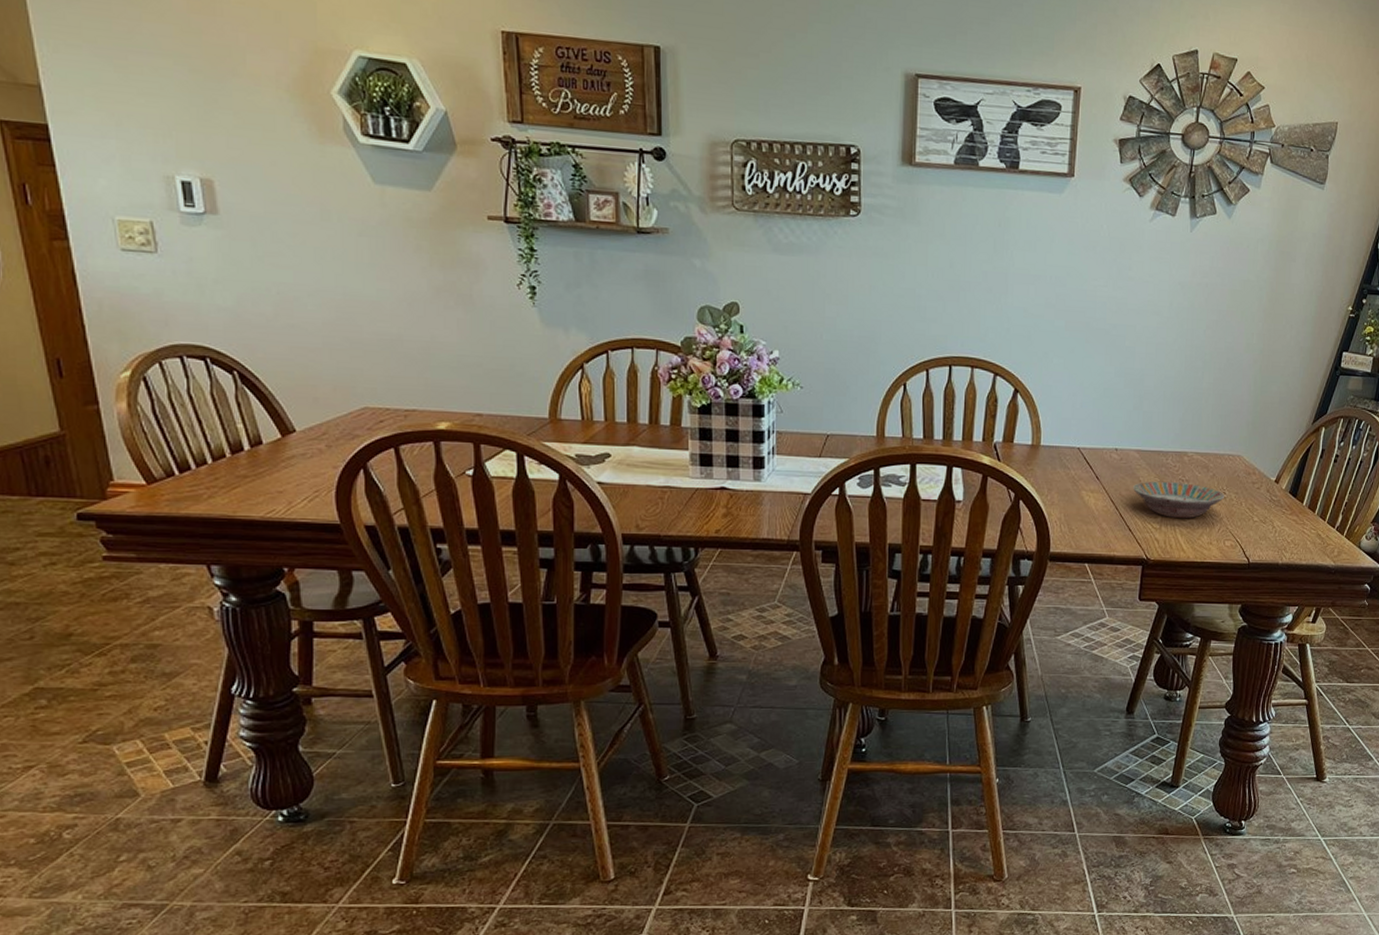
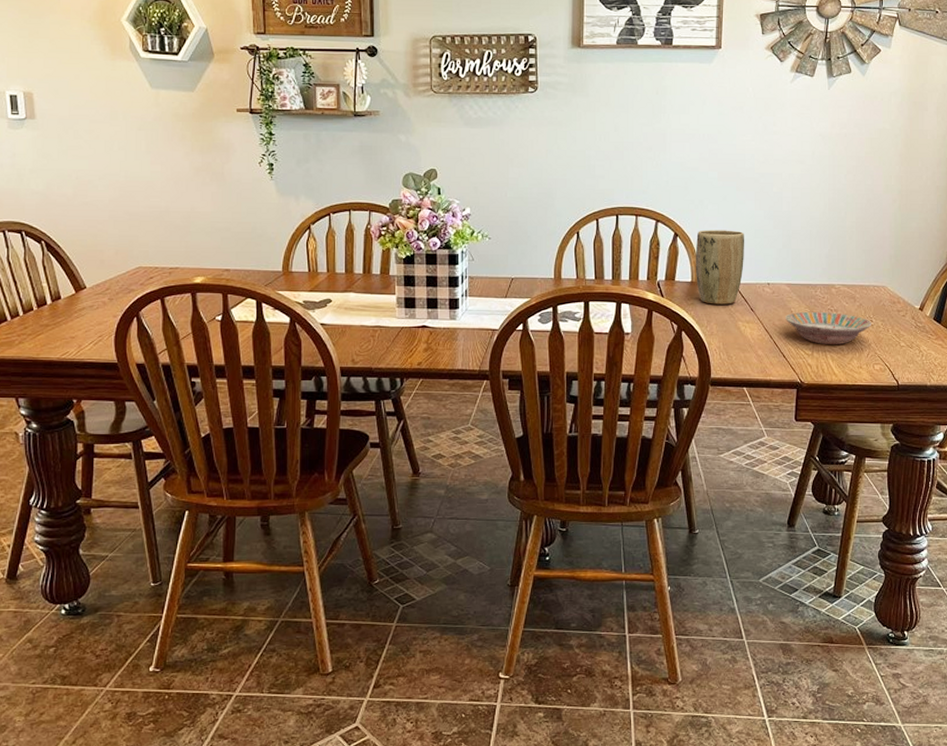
plant pot: none [1036,386,1093,472] -> present [695,230,745,305]

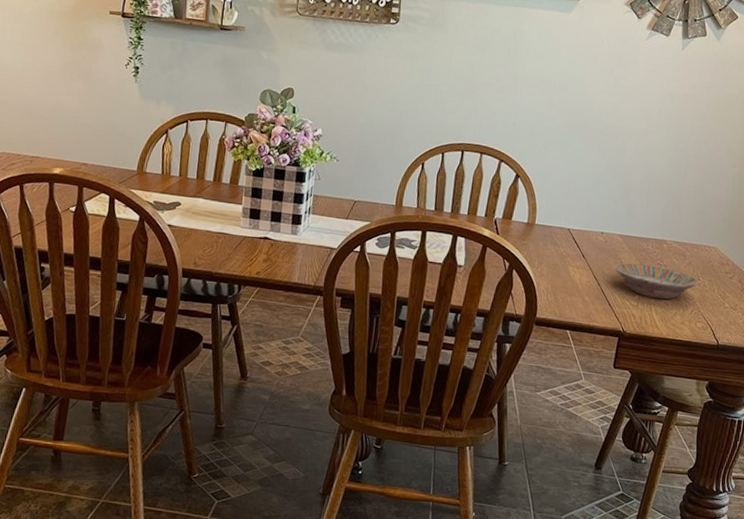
plant pot: present [695,230,745,305] -> none [532,174,584,249]

